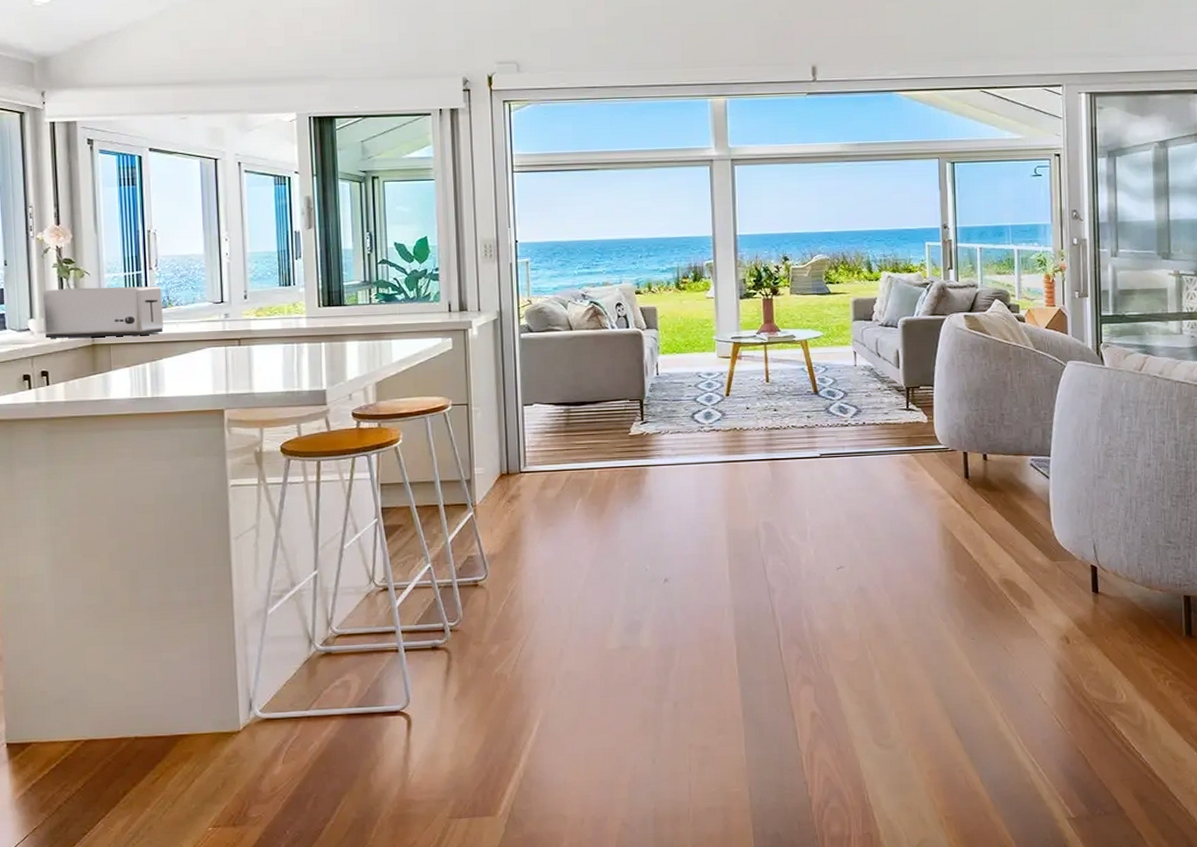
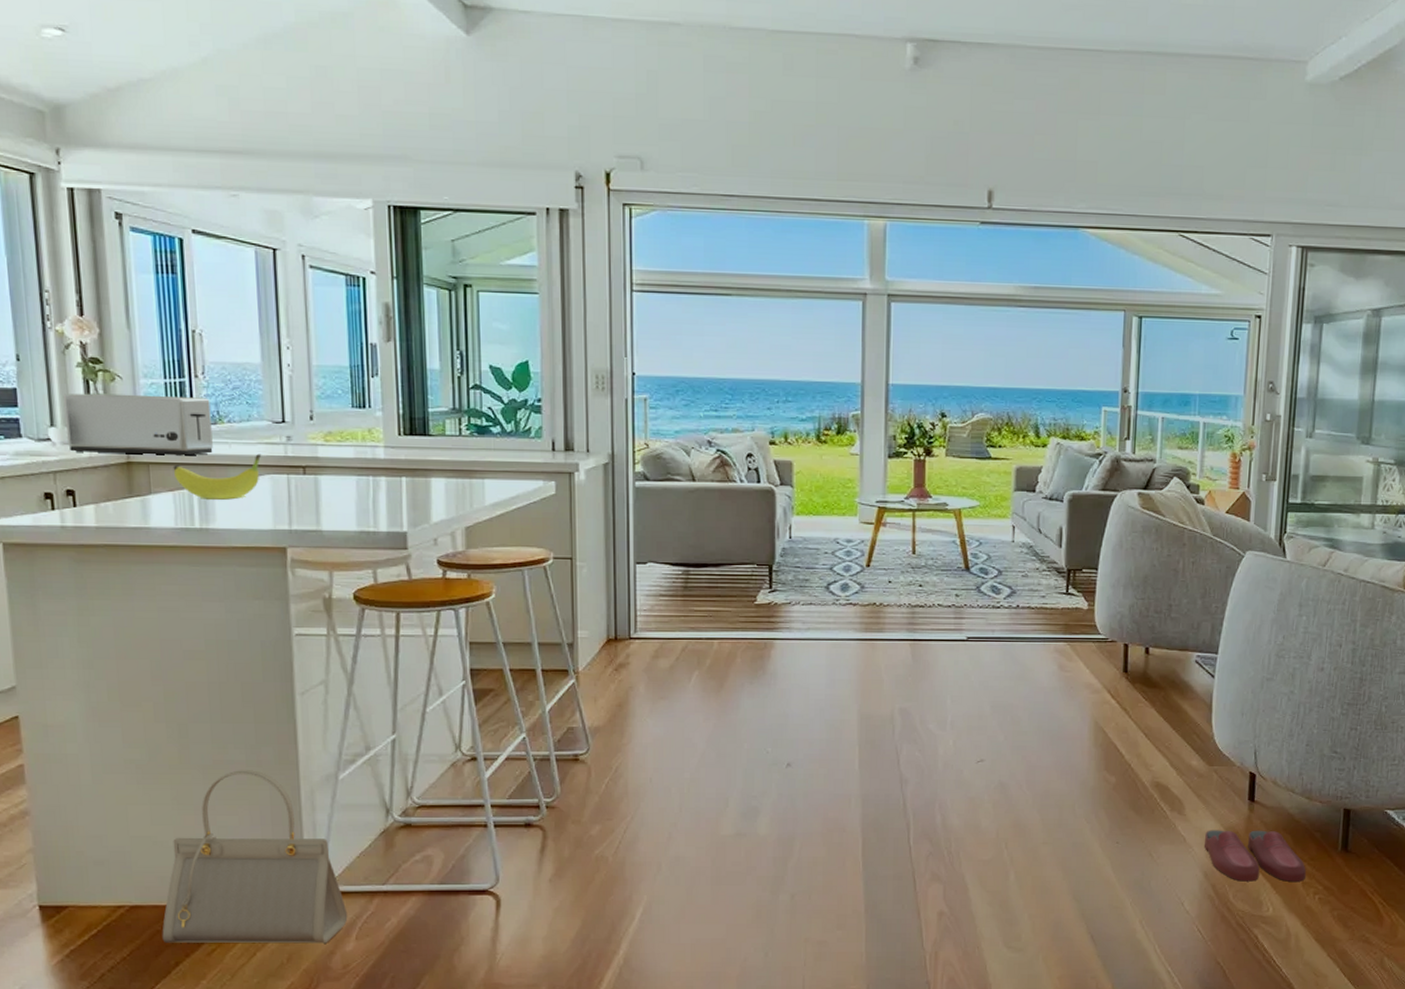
handbag: none [112,609,276,774] -> present [162,770,348,944]
fruit: none [130,330,204,373] -> present [173,454,262,501]
slippers: none [1055,620,1154,671] -> present [1205,830,1306,882]

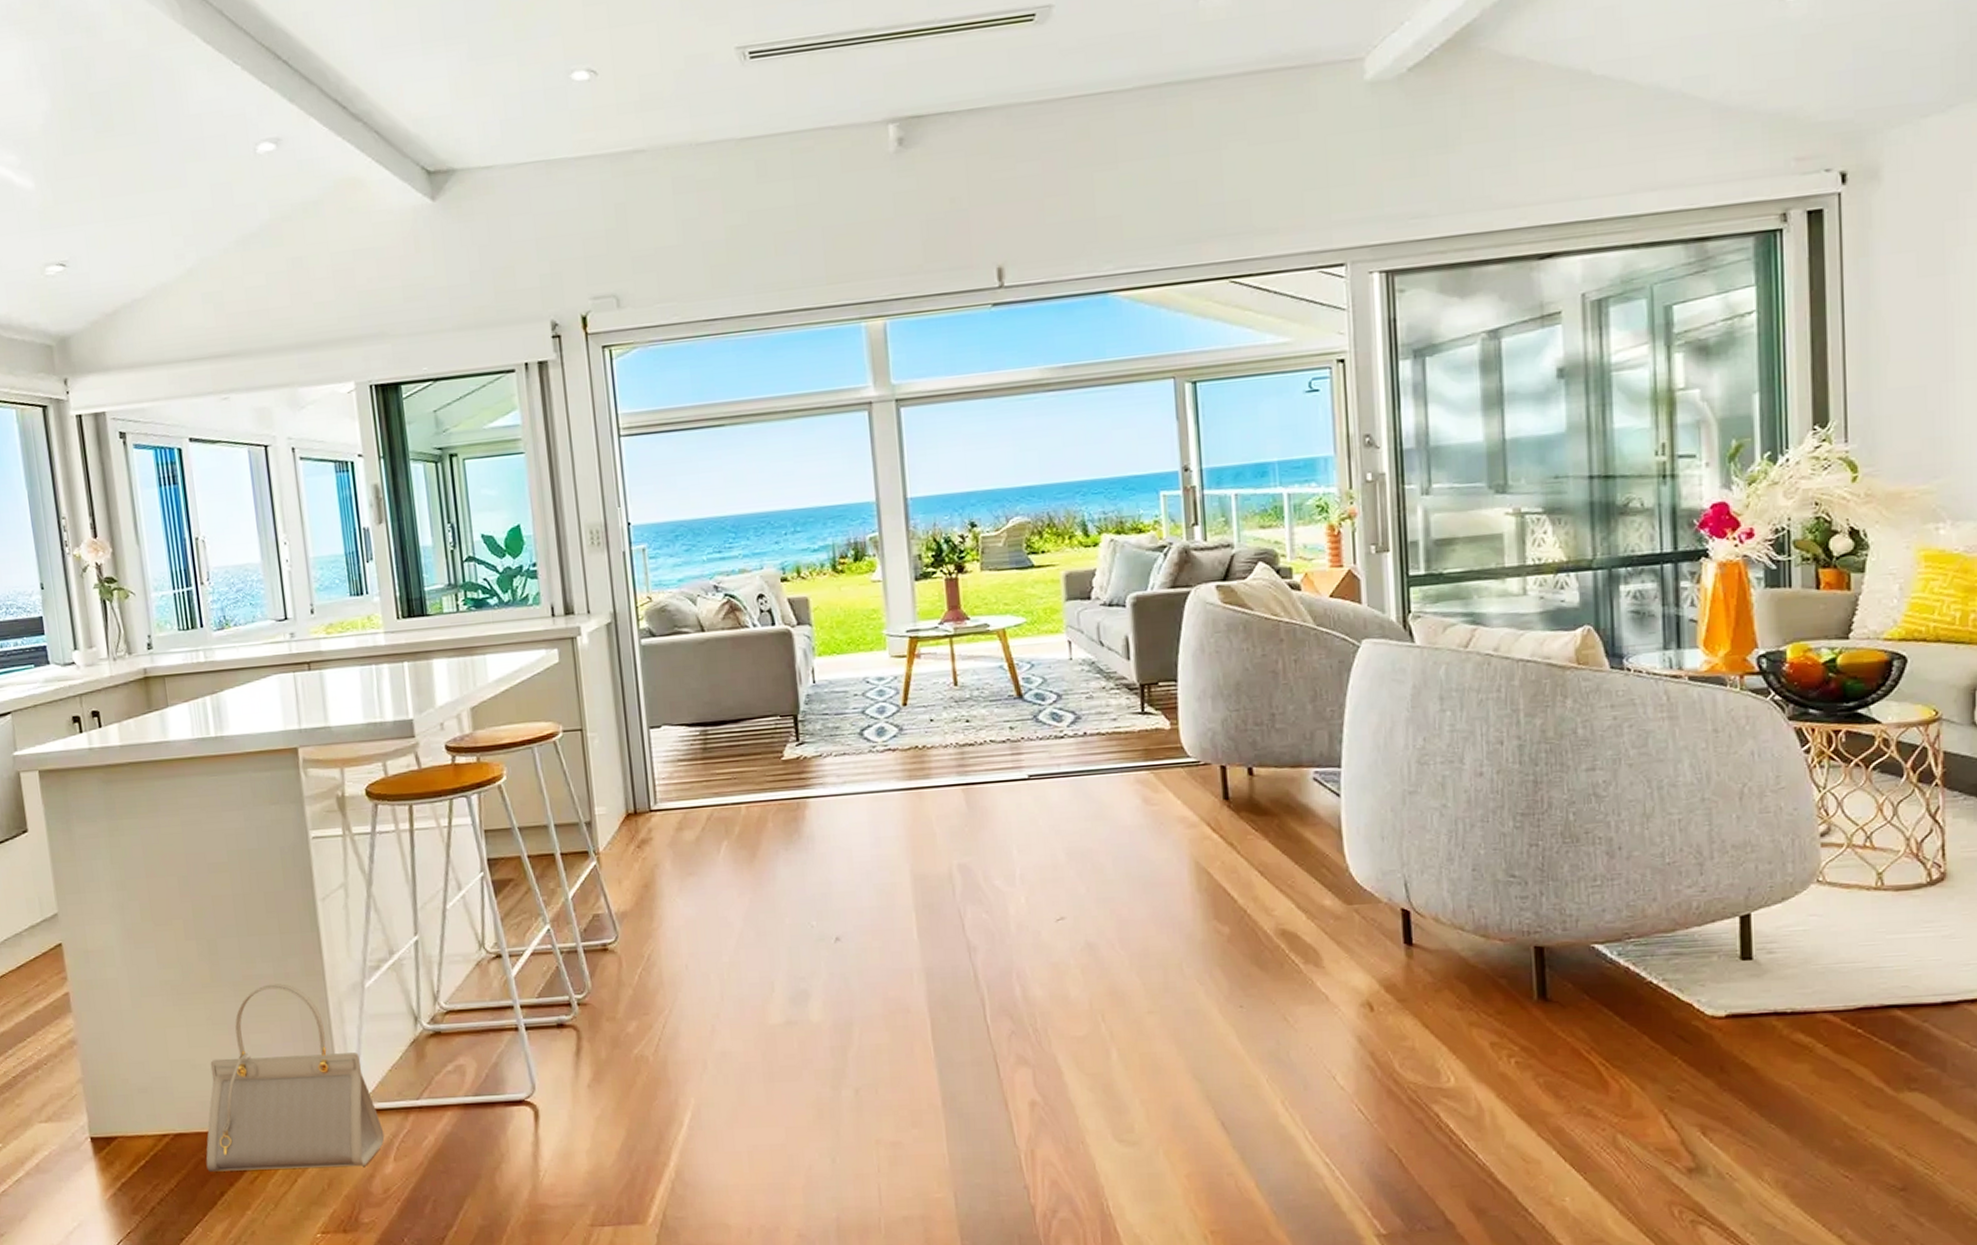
toaster: present [63,393,213,456] -> none [83,604,223,673]
fruit: present [173,454,262,501] -> none [186,654,268,707]
slippers: present [1205,830,1306,882] -> none [1353,980,1494,1046]

